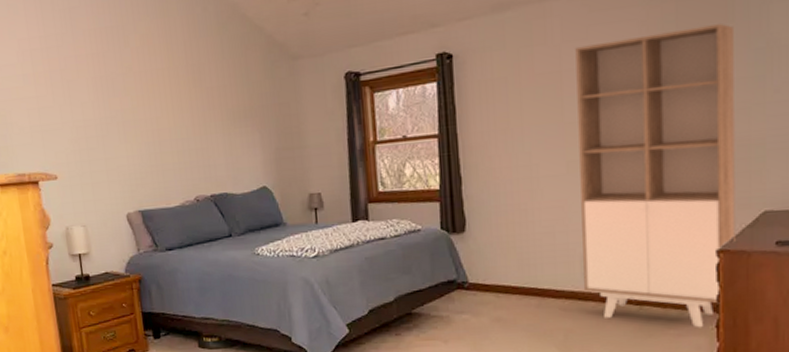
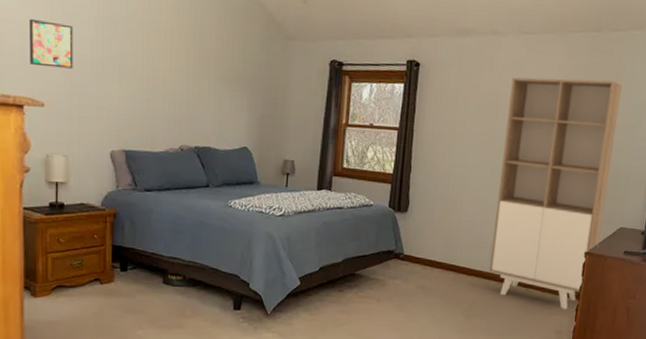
wall art: none [32,92,79,140] -> present [28,18,73,69]

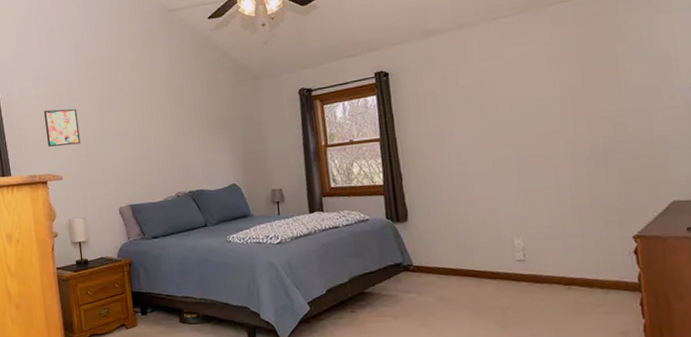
wardrobe: present [489,77,622,310] -> none [492,43,650,306]

